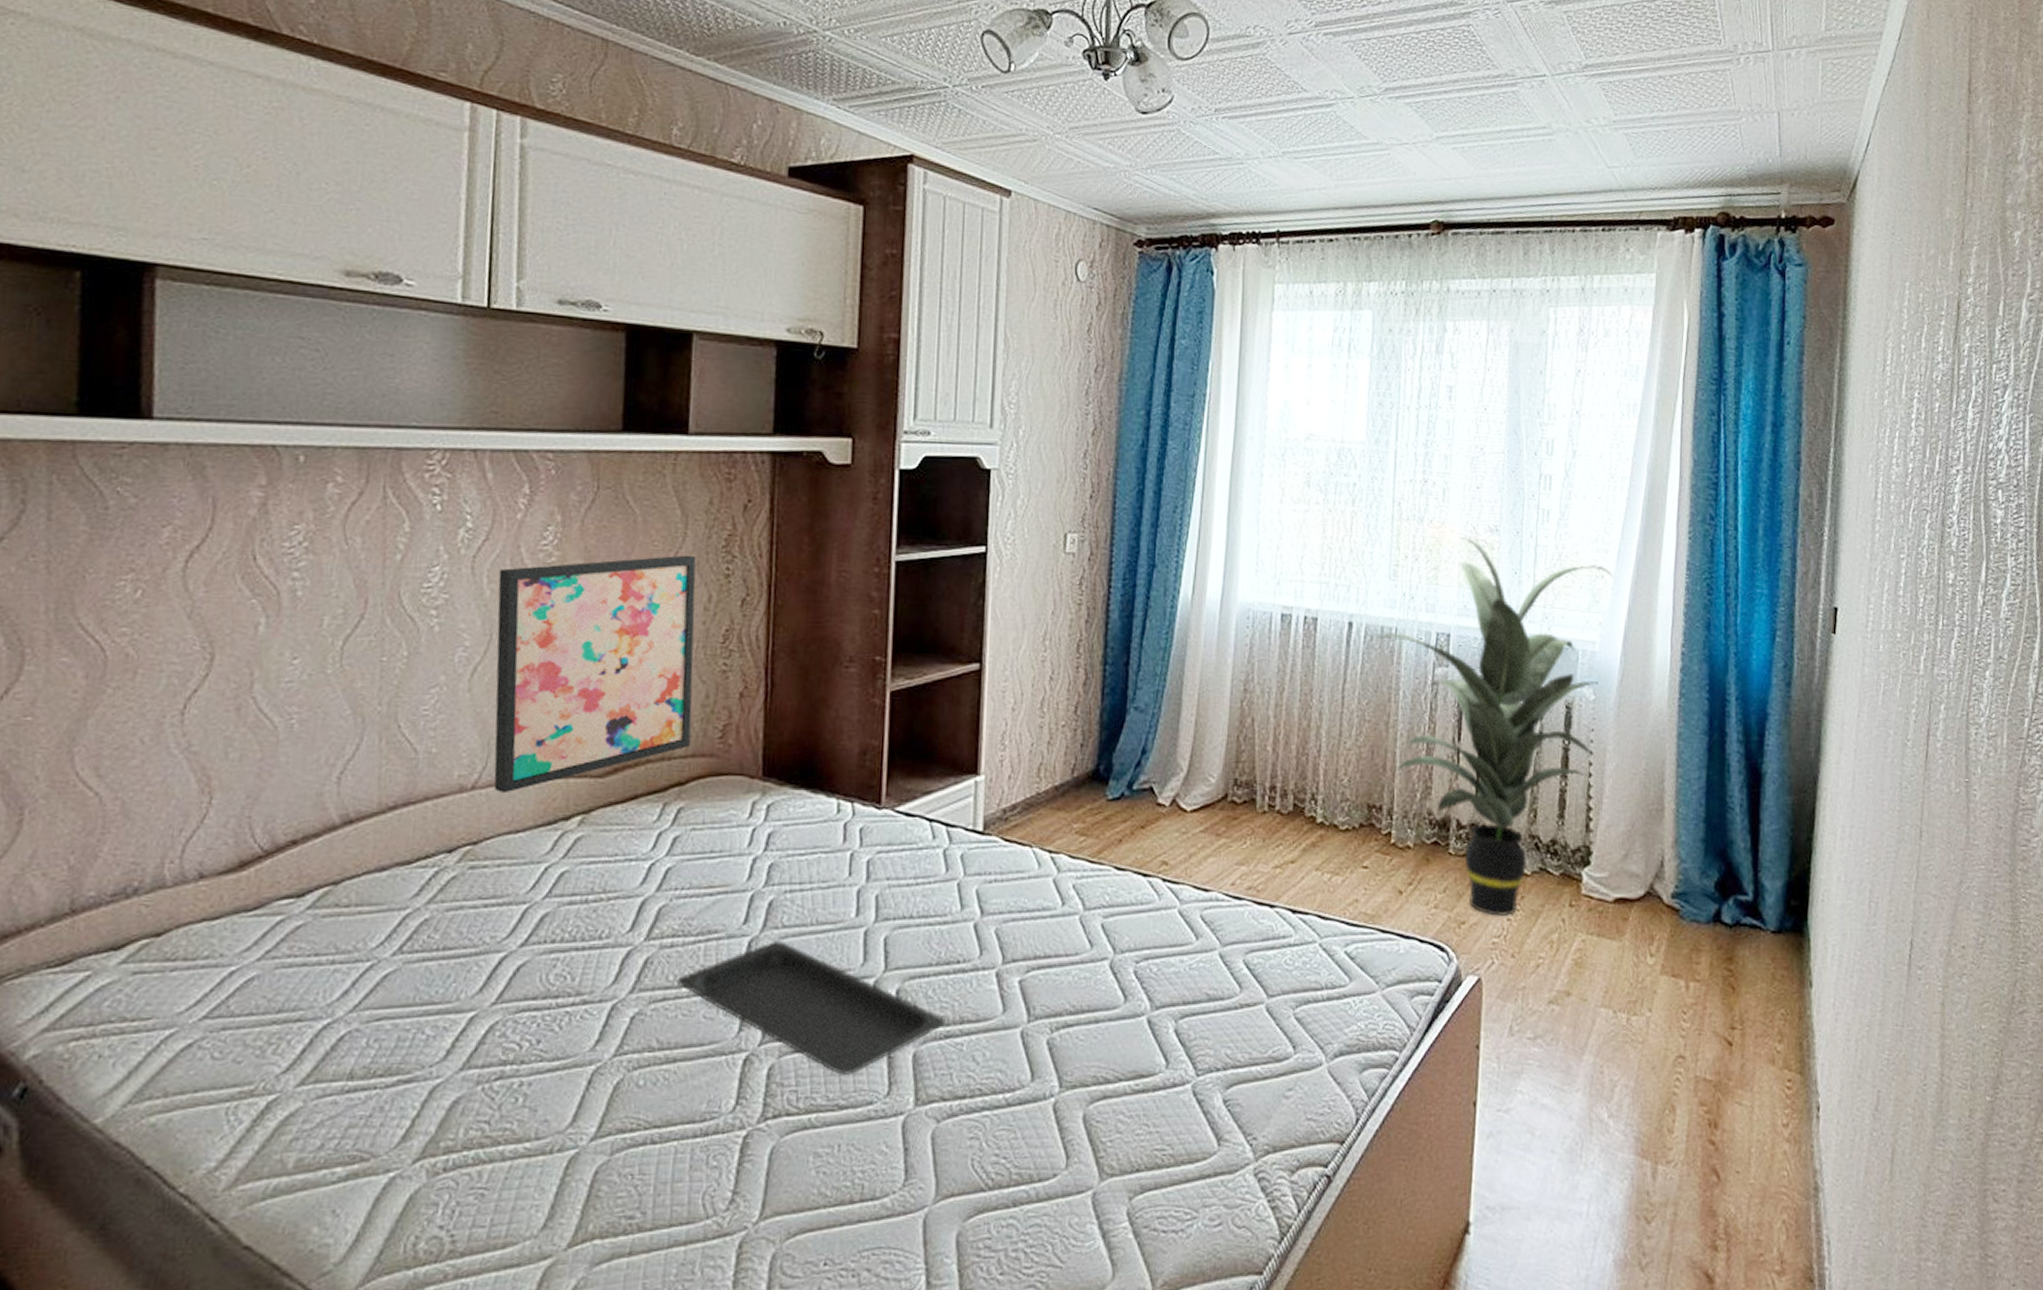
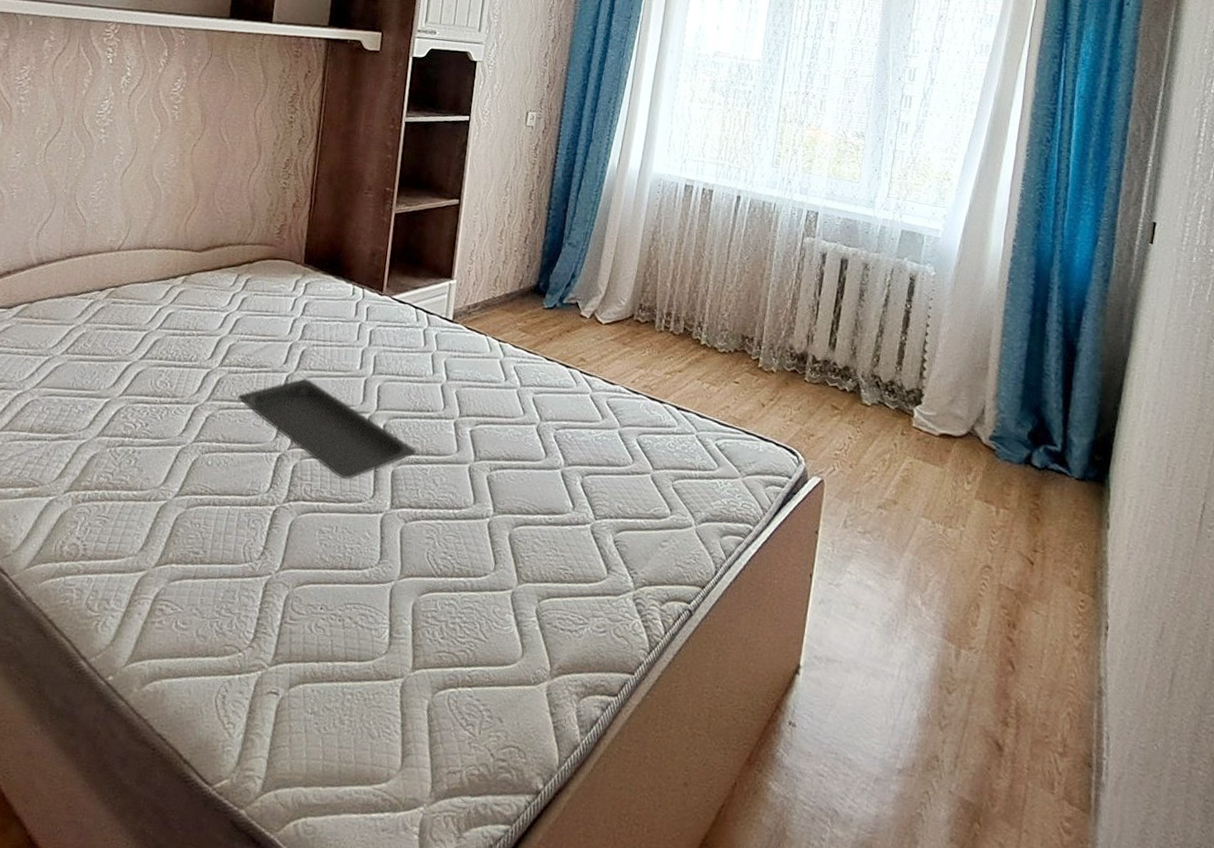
wall art: present [494,555,696,794] -> none [131,105,271,256]
indoor plant: present [1373,537,1614,916] -> none [756,139,959,435]

